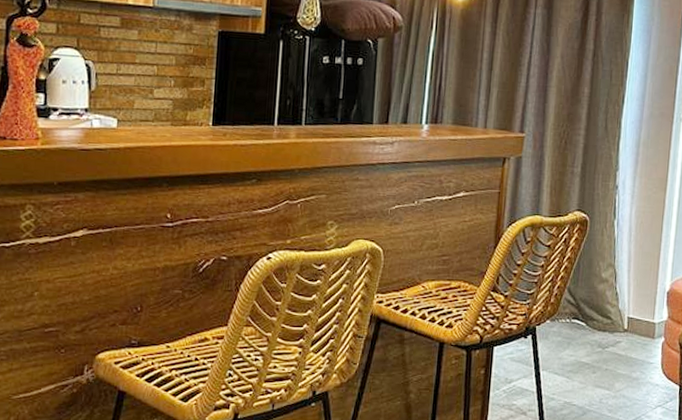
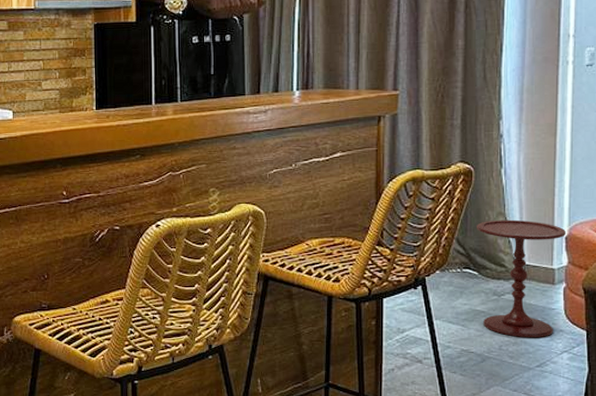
side table: none [587,271,669,392] -> present [477,219,567,338]

